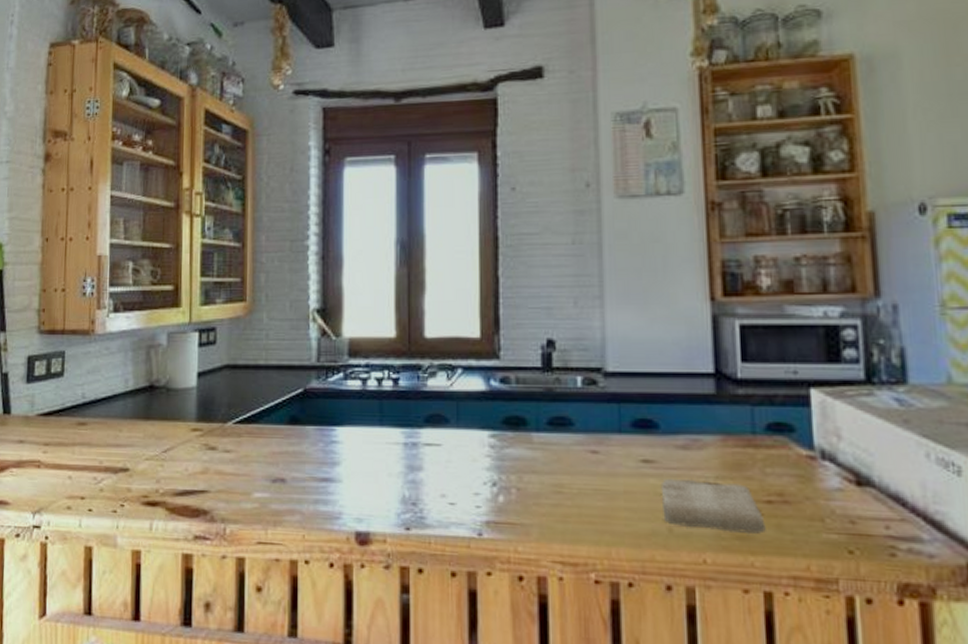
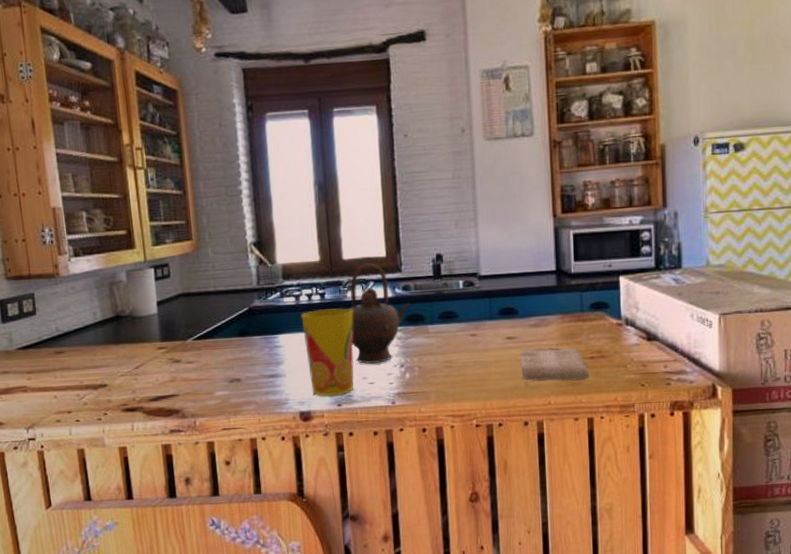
cup: none [367,399,434,516] -> present [301,308,355,397]
teapot: none [428,345,510,479] -> present [348,263,411,364]

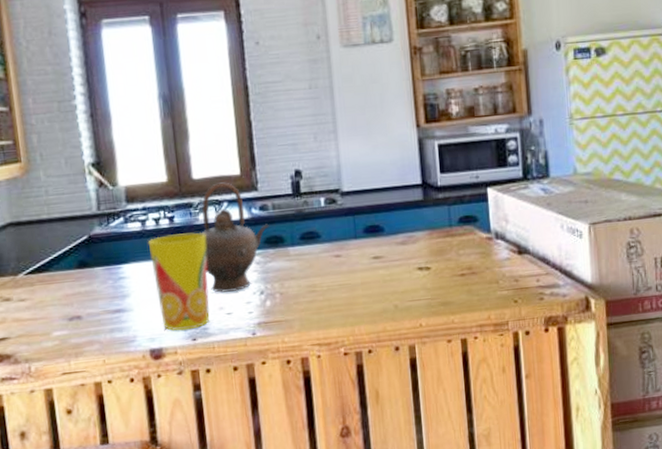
washcloth: present [519,347,589,381] -> none [387,265,461,303]

